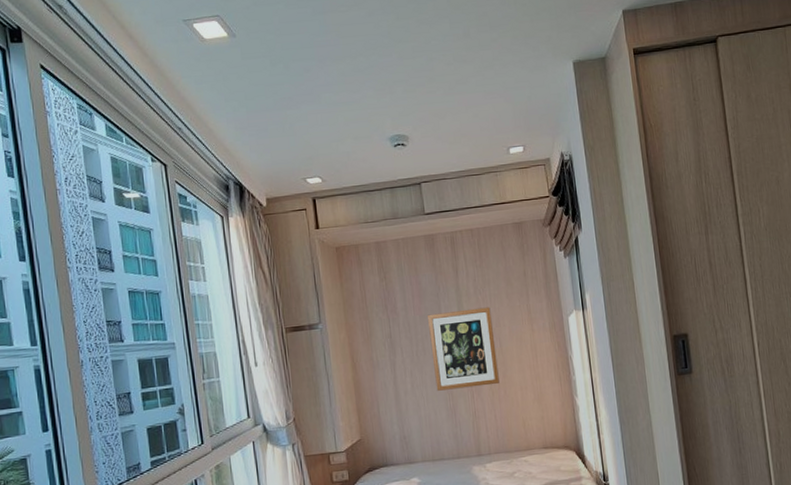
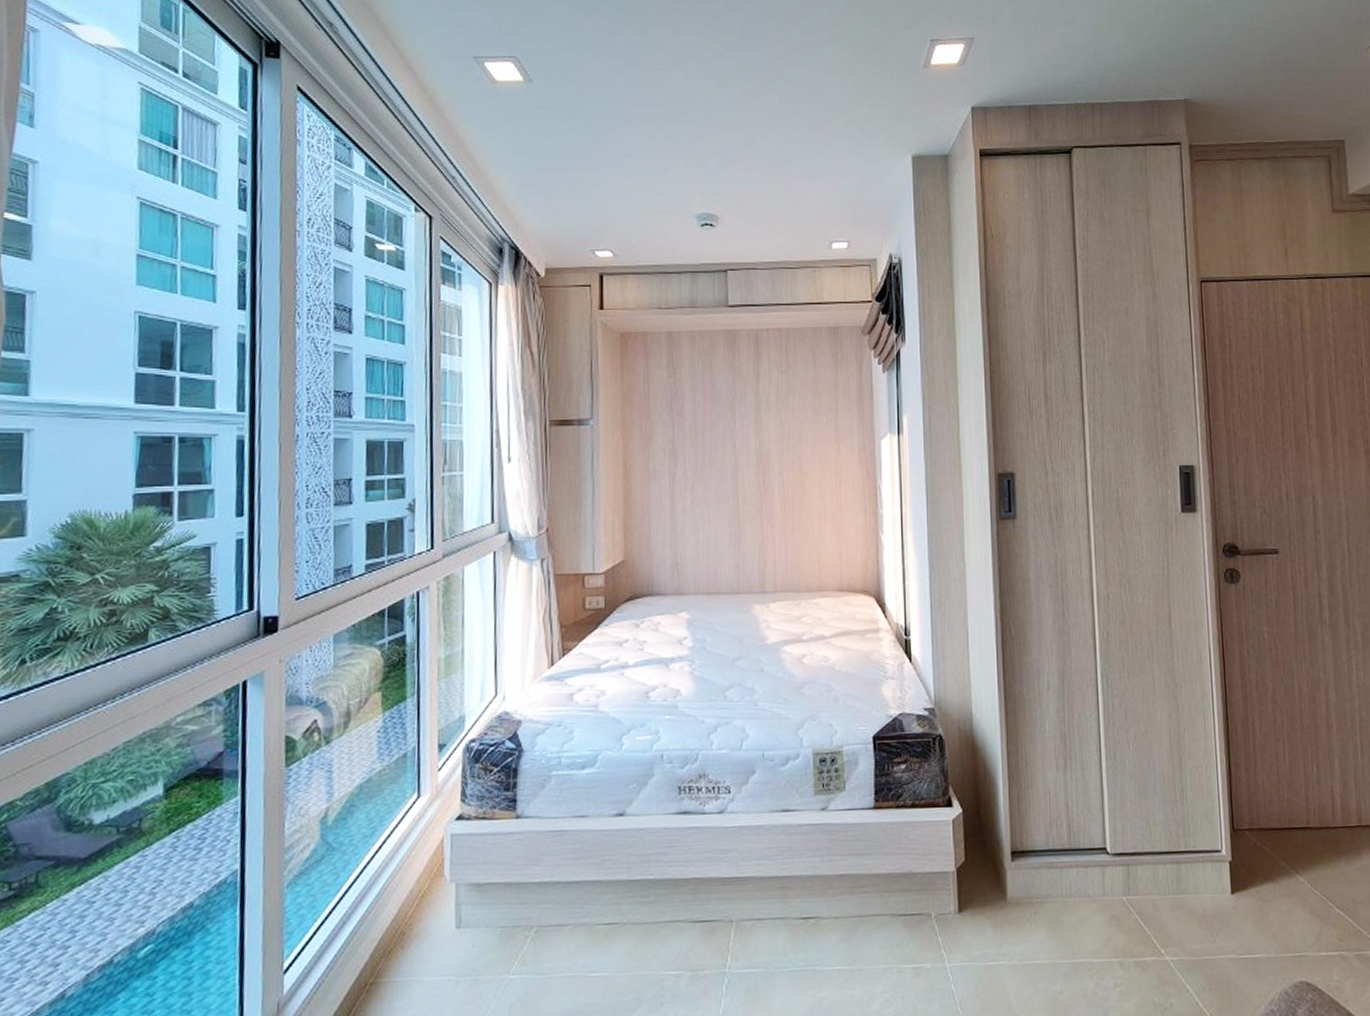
wall art: present [428,307,500,391] -> none [719,420,795,512]

